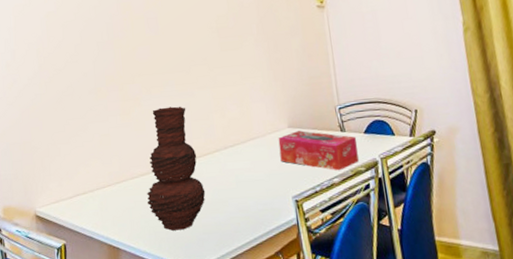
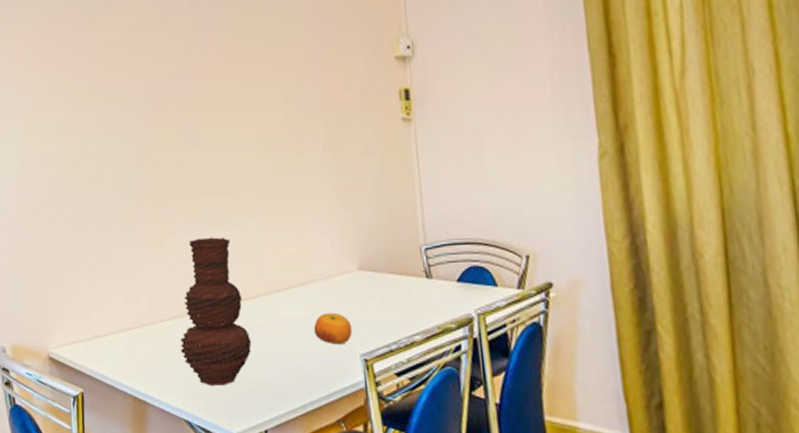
fruit: none [254,163,286,190] -> present [313,312,353,345]
tissue box: present [278,130,359,171] -> none [345,274,448,327]

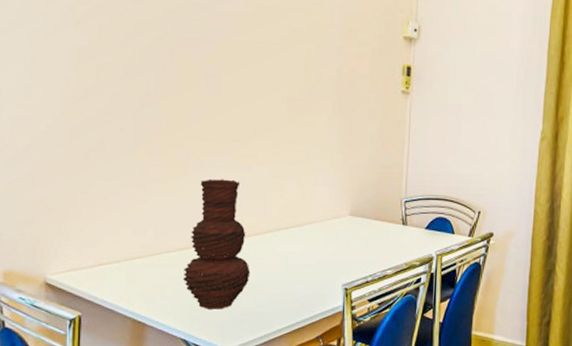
fruit: present [313,312,353,345] -> none [306,250,338,276]

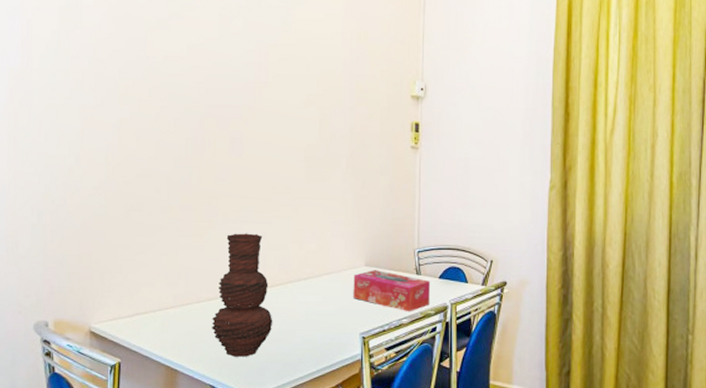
tissue box: none [336,220,417,263] -> present [353,270,431,312]

